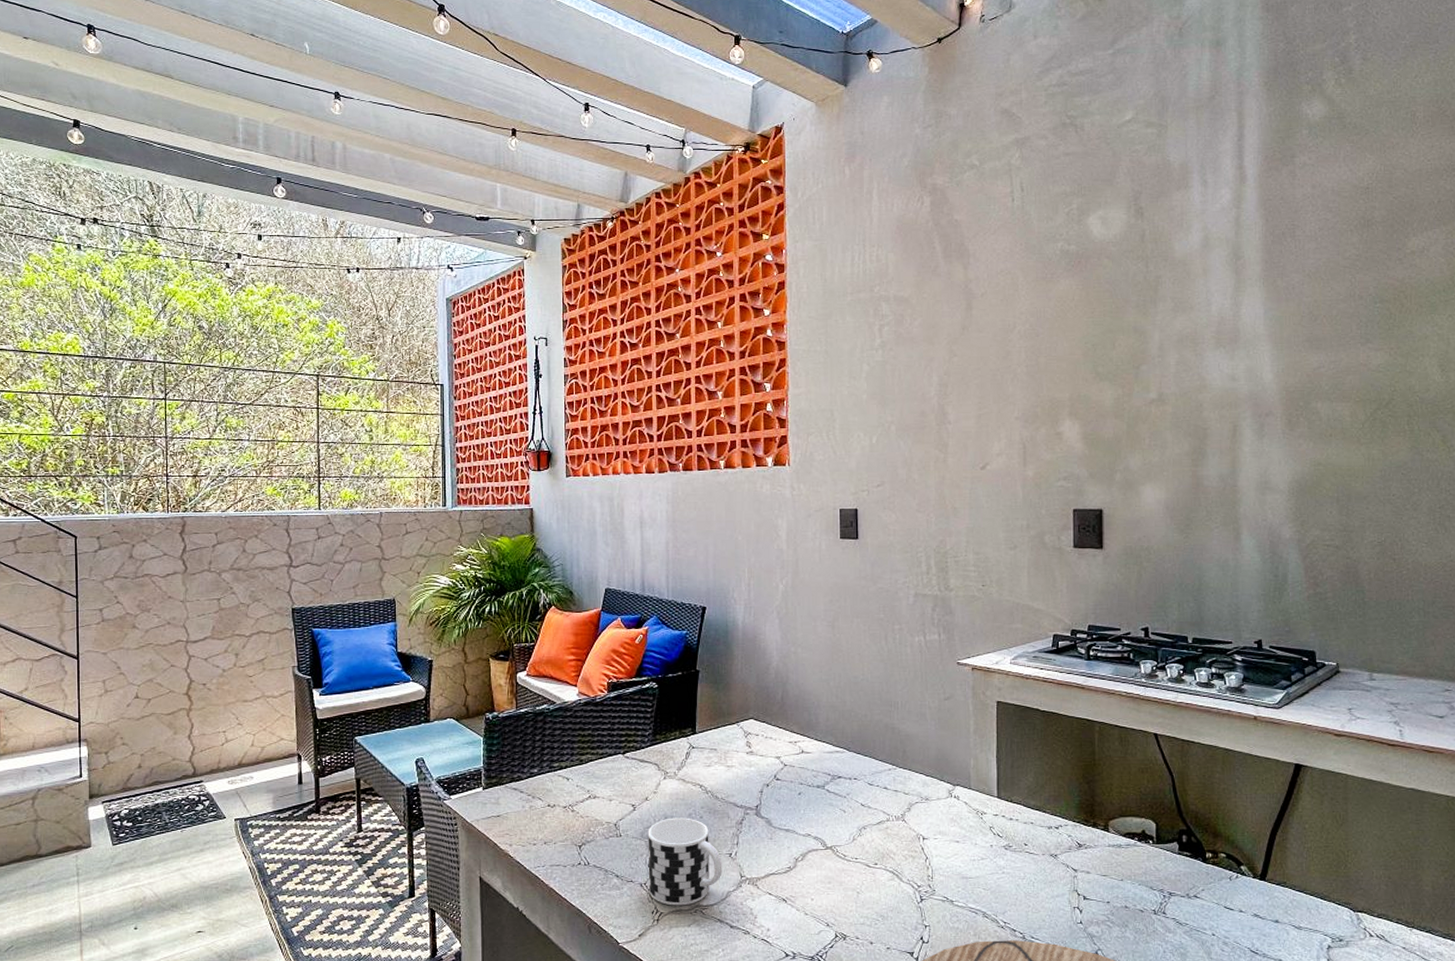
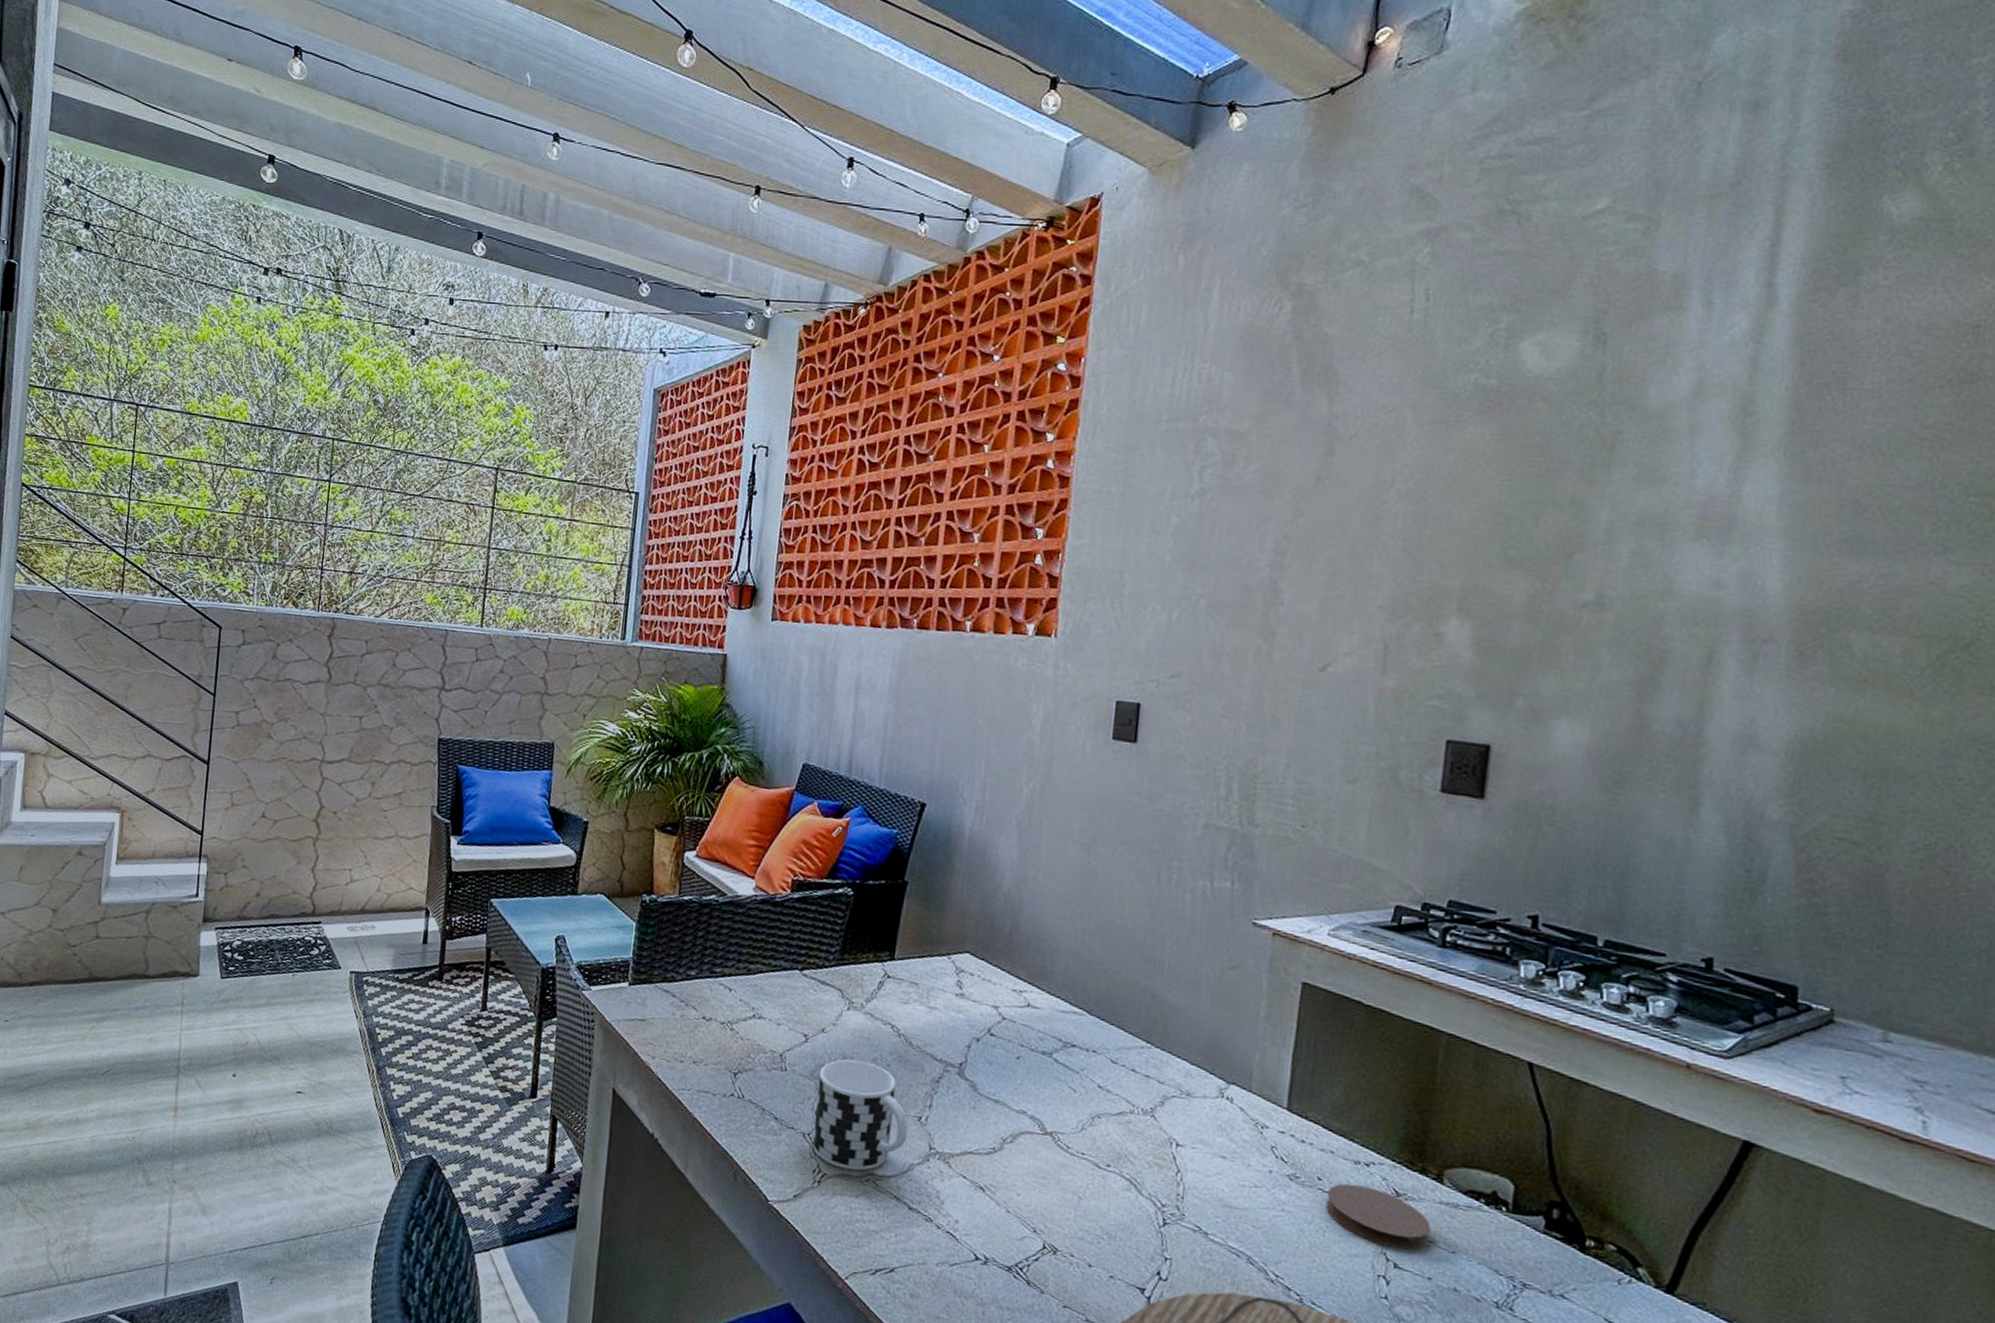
coaster: none [1032,844,1105,885] -> present [1325,1183,1431,1251]

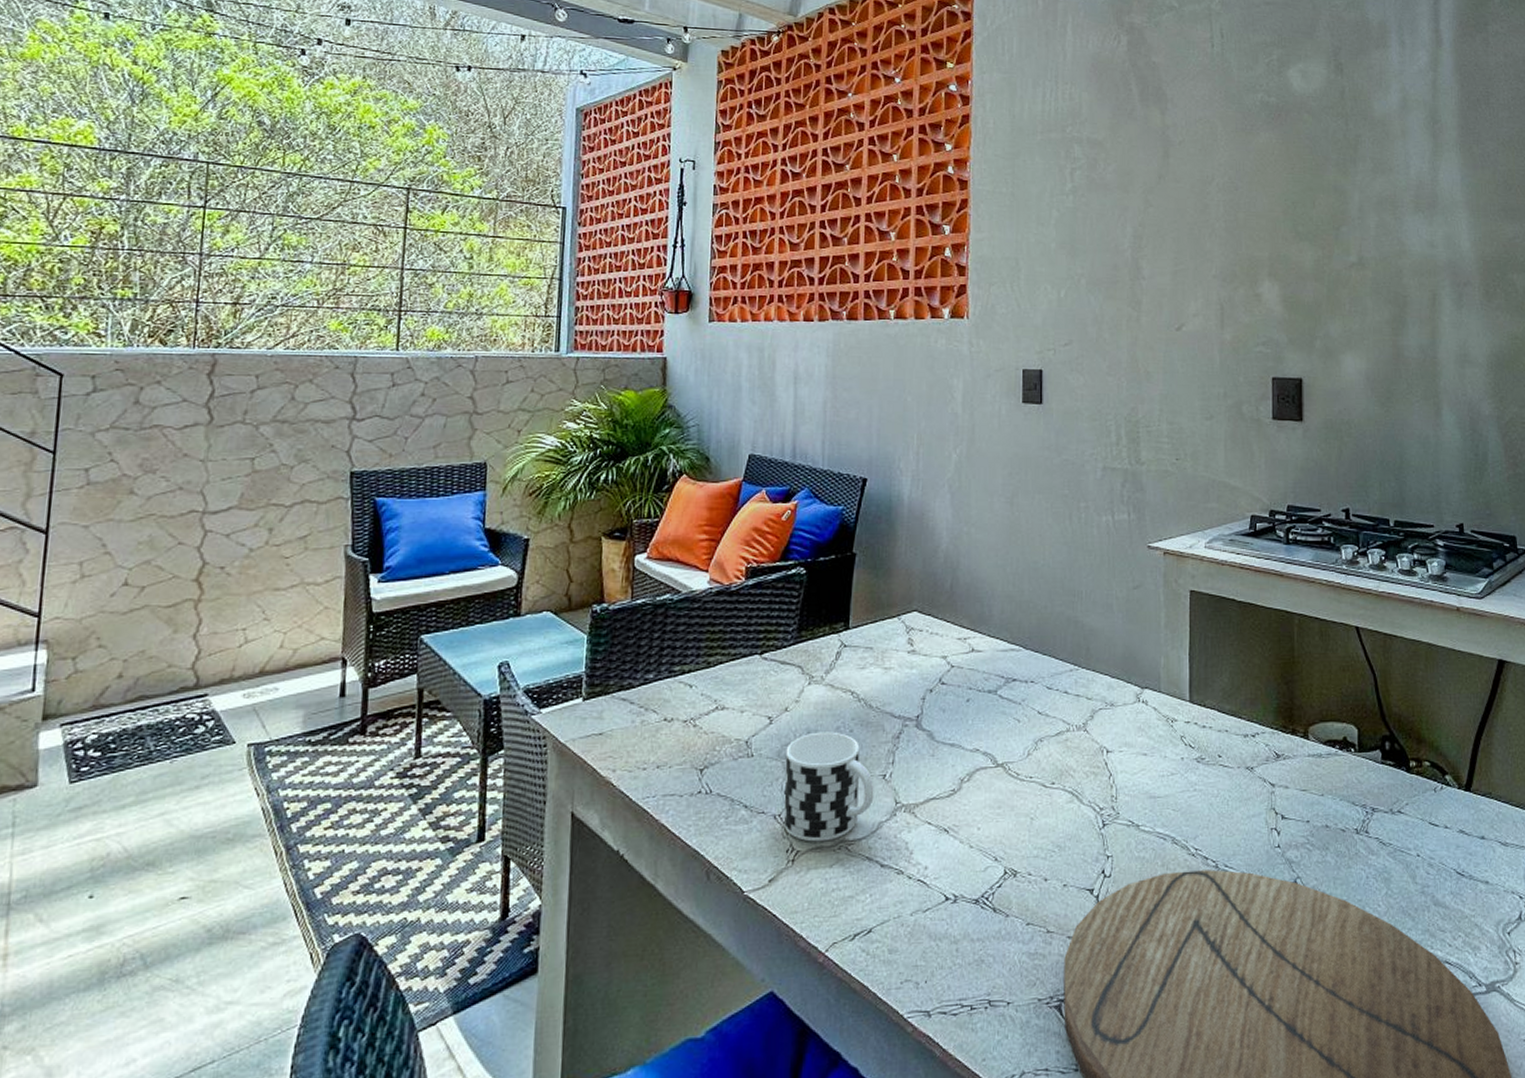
coaster: present [1325,1183,1431,1251] -> none [1227,755,1304,802]

